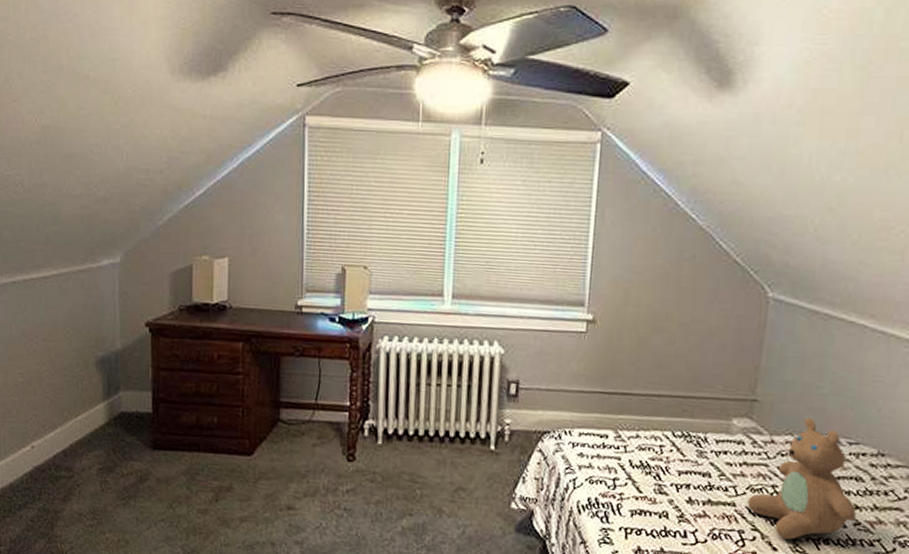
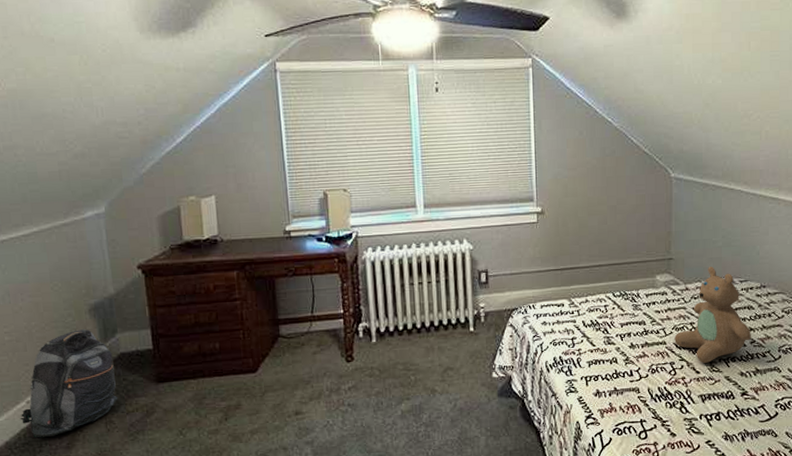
backpack: none [24,381,115,486] -> present [20,329,118,438]

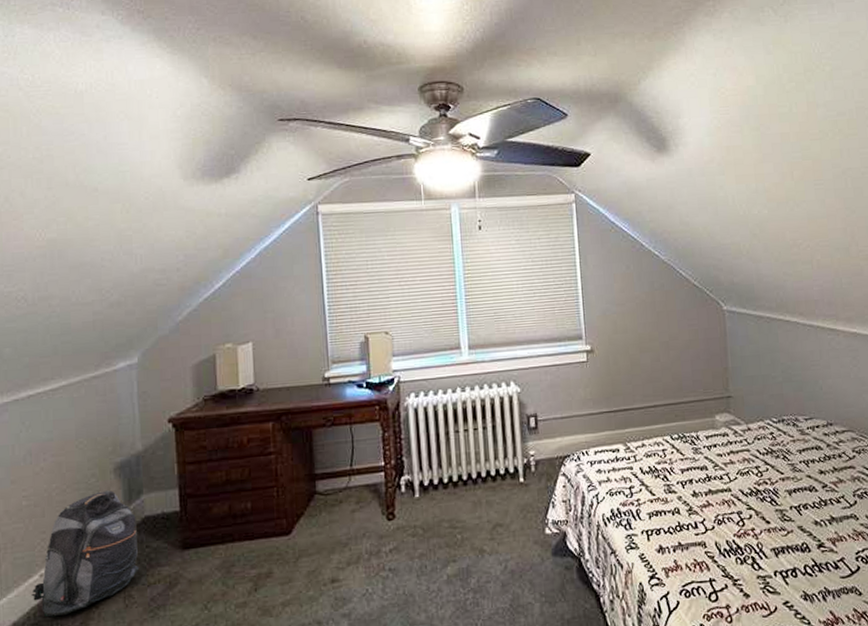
teddy bear: present [674,266,751,363] -> none [739,403,822,512]

